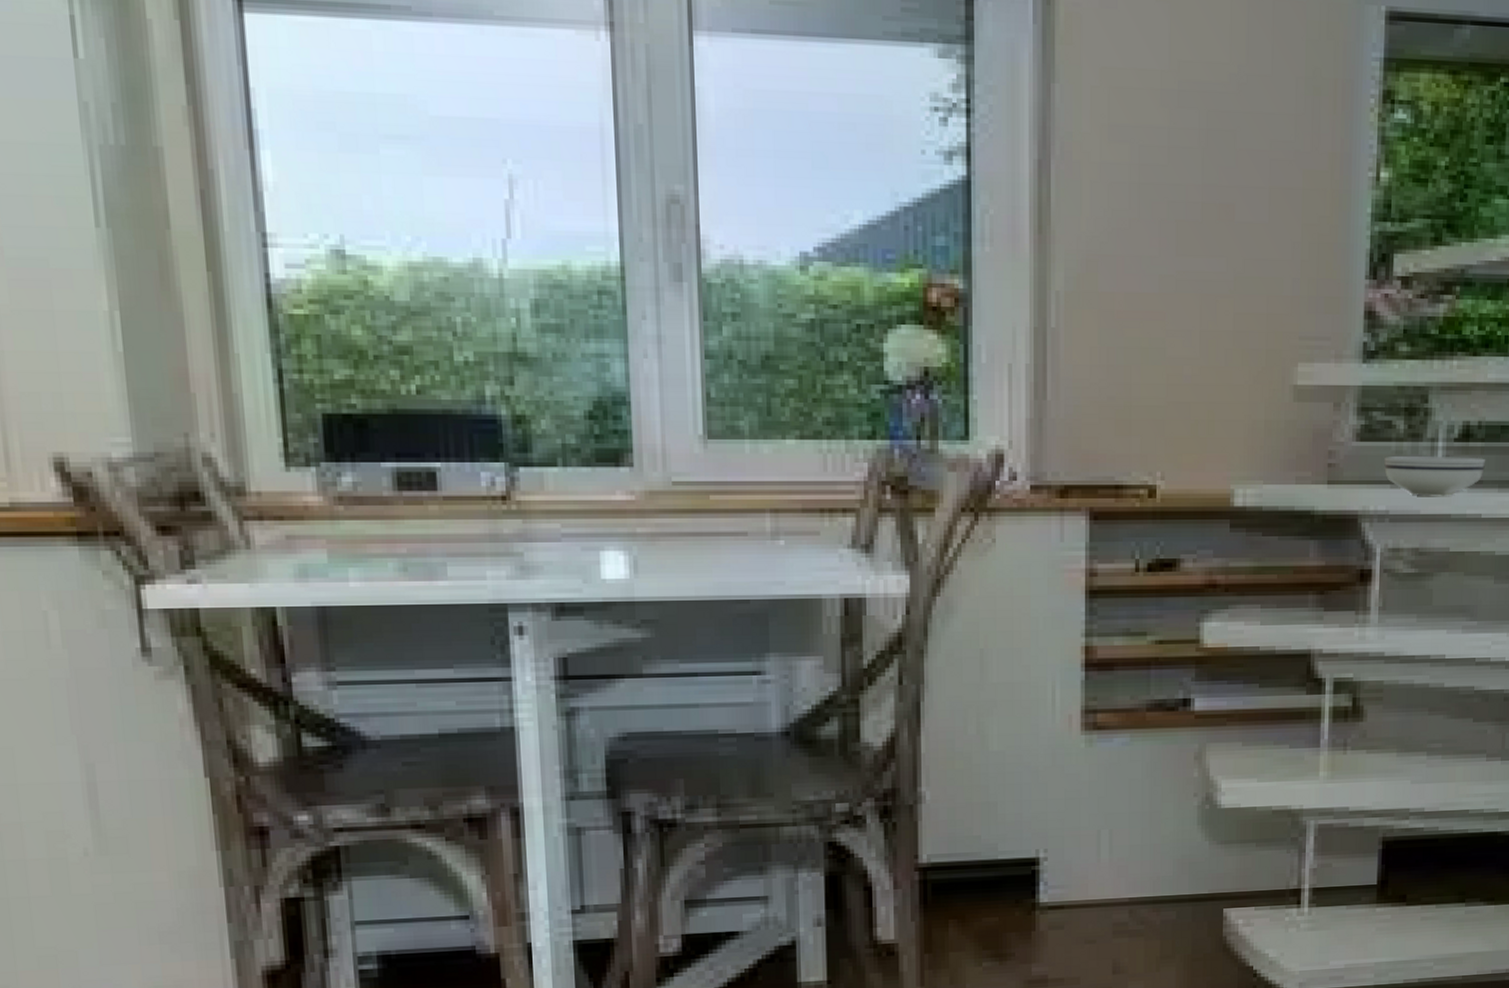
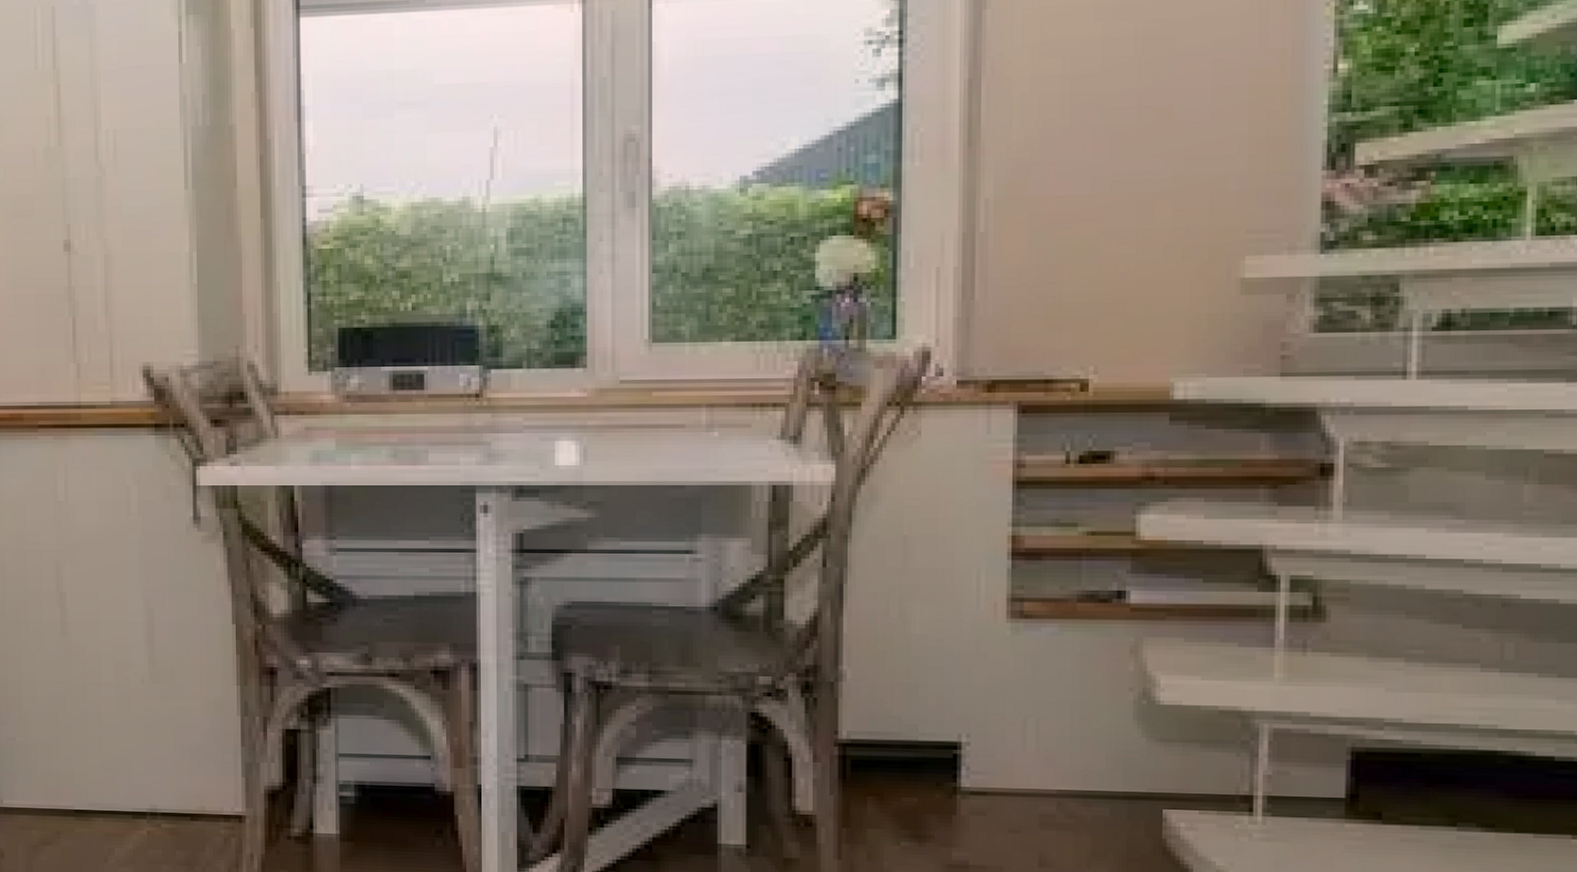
bowl: present [1384,457,1486,496] -> none [1347,346,1472,387]

